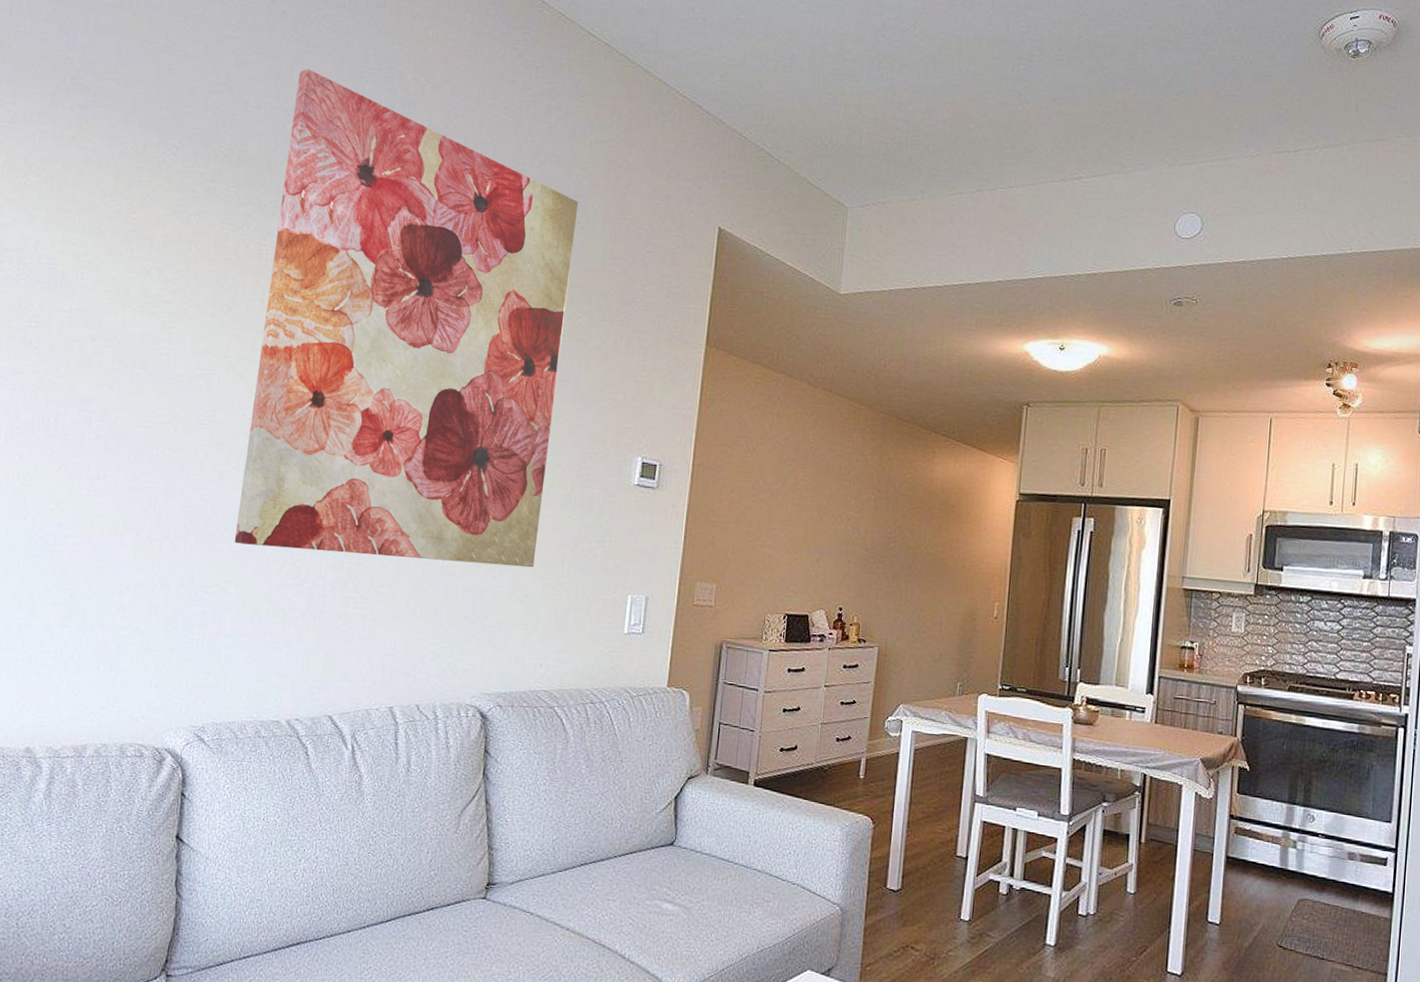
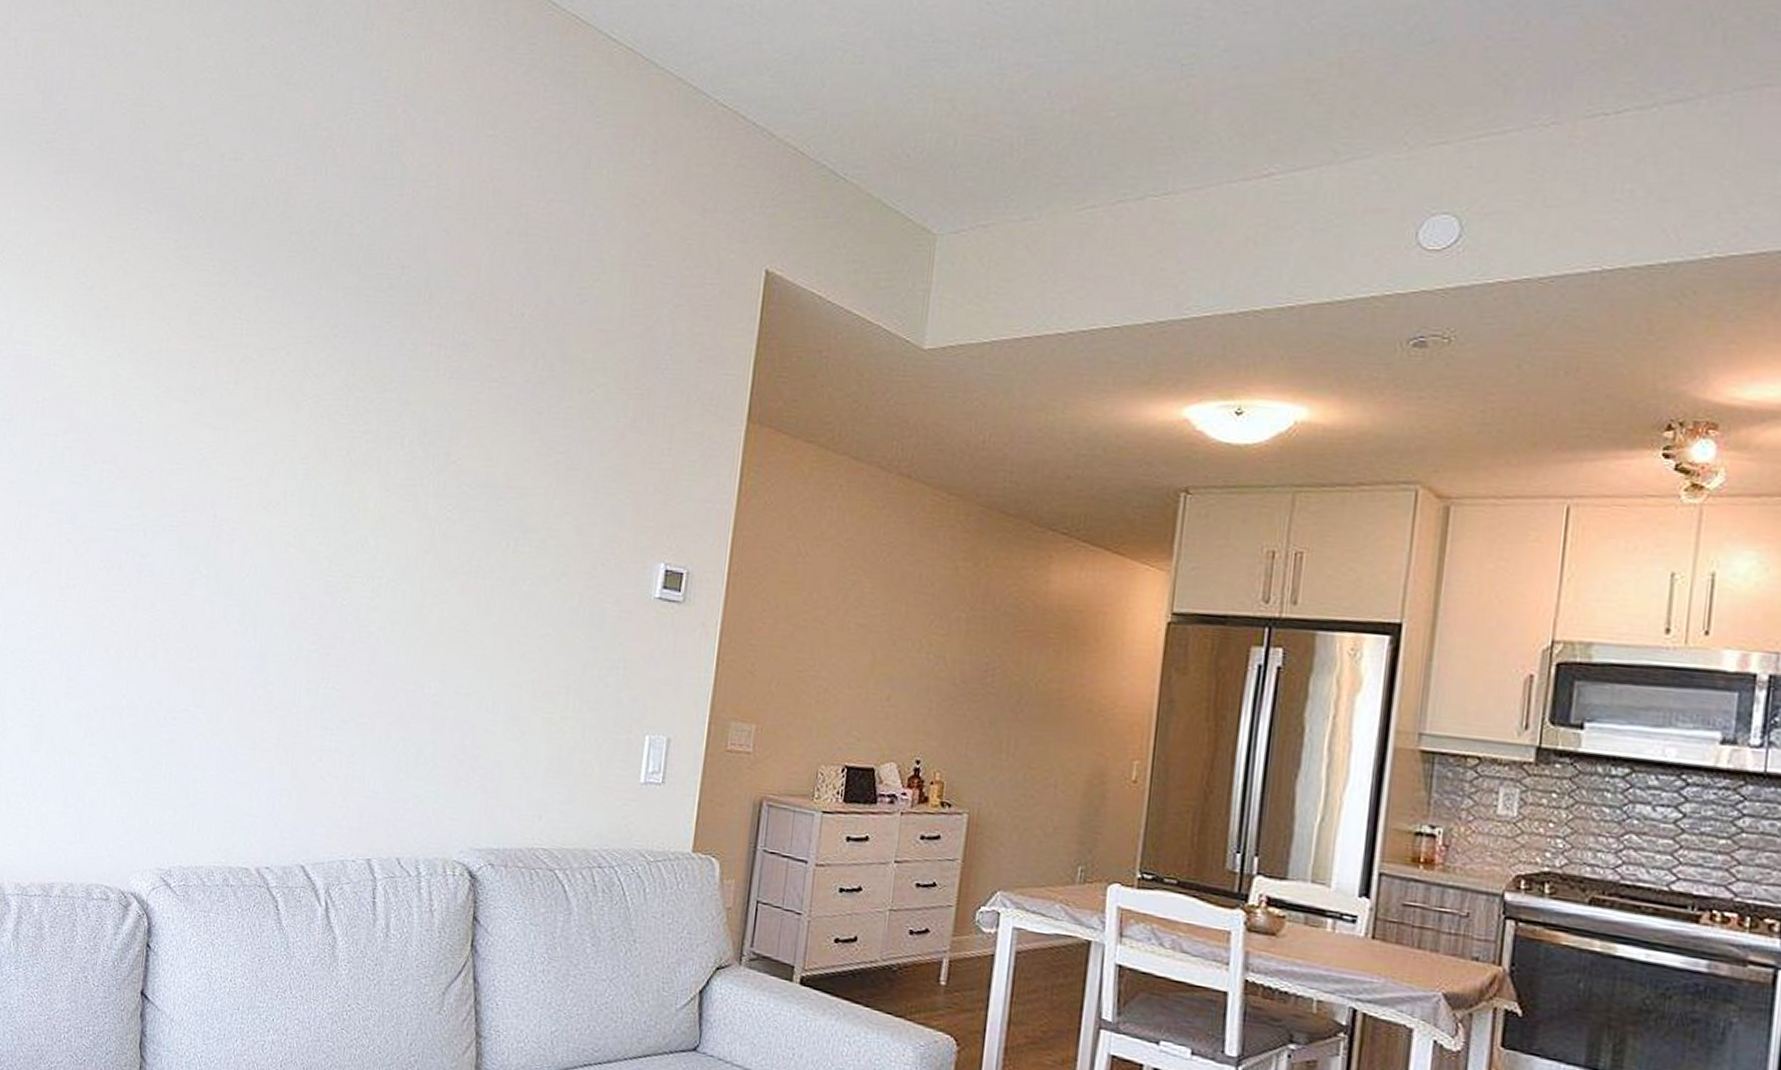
wall art: present [234,68,579,568] -> none [204,109,593,699]

